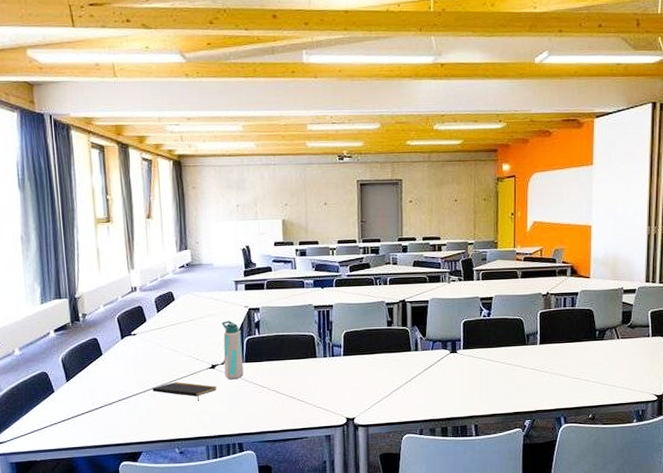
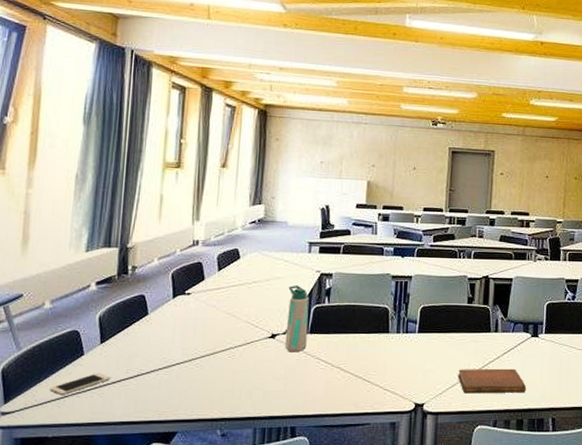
cell phone: none [31,406,80,426] -> present [50,373,111,395]
notepad: present [152,382,217,401] -> none [199,351,275,375]
notebook: none [383,382,448,407] -> present [458,368,526,394]

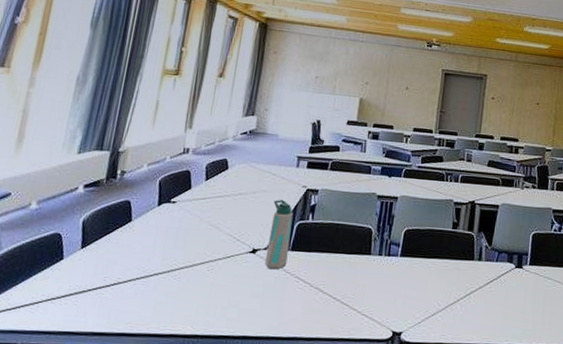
cell phone: present [50,373,111,395] -> none [25,278,88,300]
notebook: present [458,368,526,394] -> none [438,297,508,327]

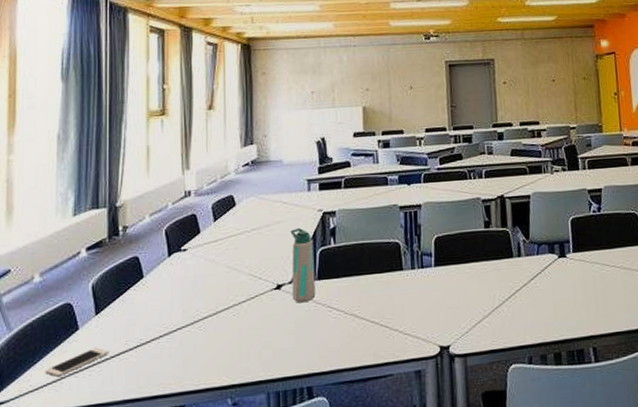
cell phone: none [25,278,88,300] -> present [45,347,109,377]

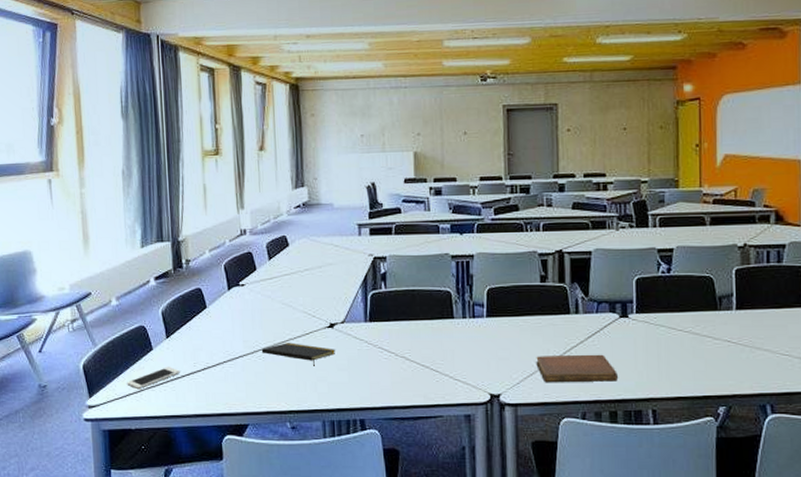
notepad: none [202,308,283,333] -> present [261,343,336,366]
water bottle: present [290,227,316,303] -> none [342,270,367,342]
notebook: none [483,295,560,330] -> present [536,354,618,383]

